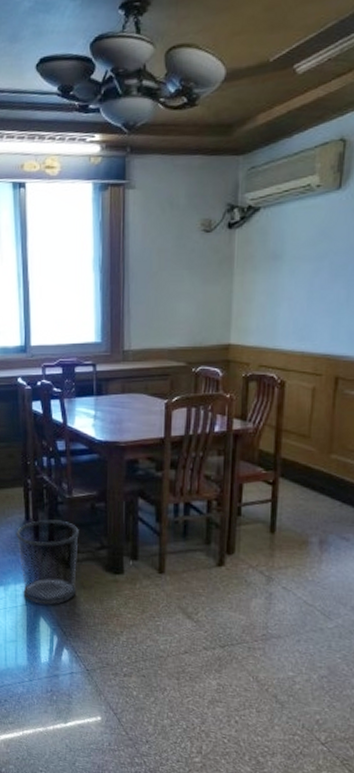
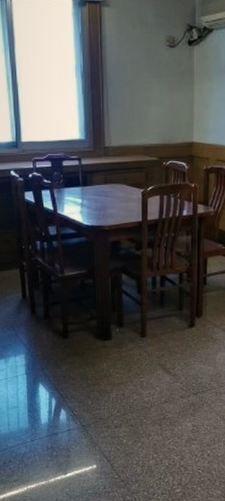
waste bin: present [16,519,79,605] -> none [14,296,71,372]

